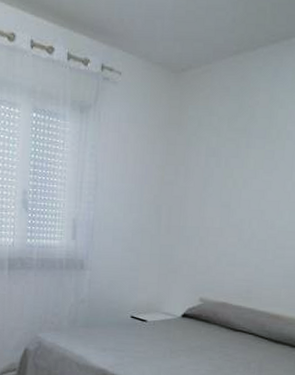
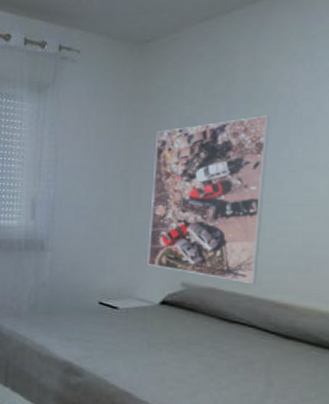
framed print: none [173,151,280,298] -> present [147,115,270,283]

